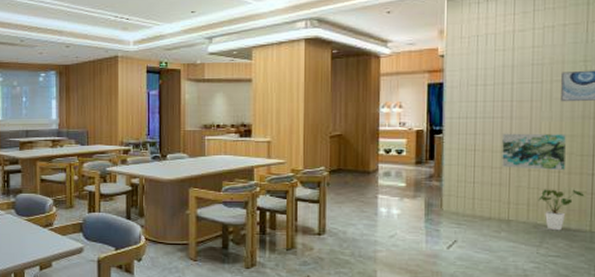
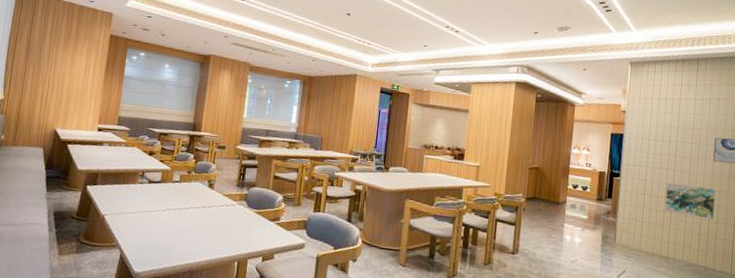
house plant: present [538,189,585,231] -> none [691,233,728,271]

